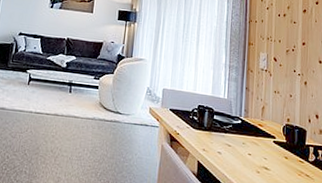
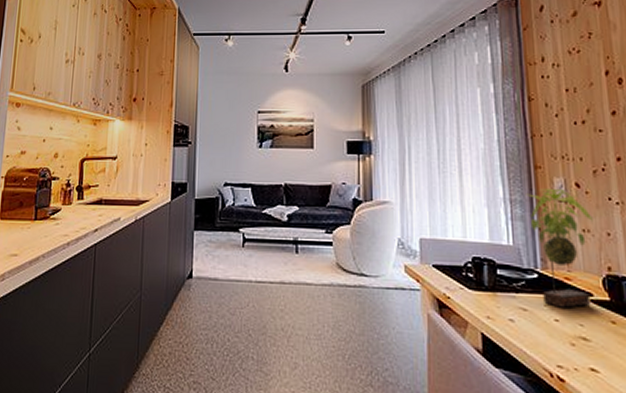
plant: none [239,60,282,146] -> present [525,189,593,308]

